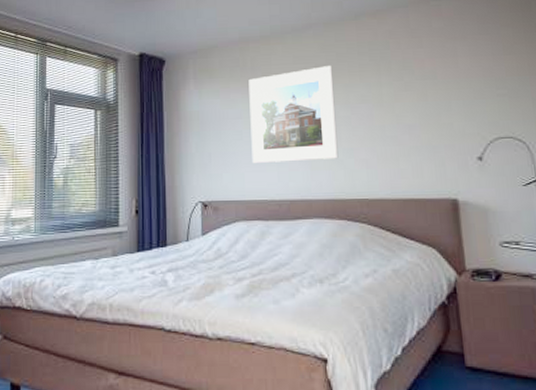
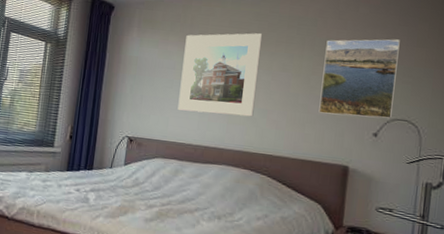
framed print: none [404,50,494,144] -> present [318,39,400,119]

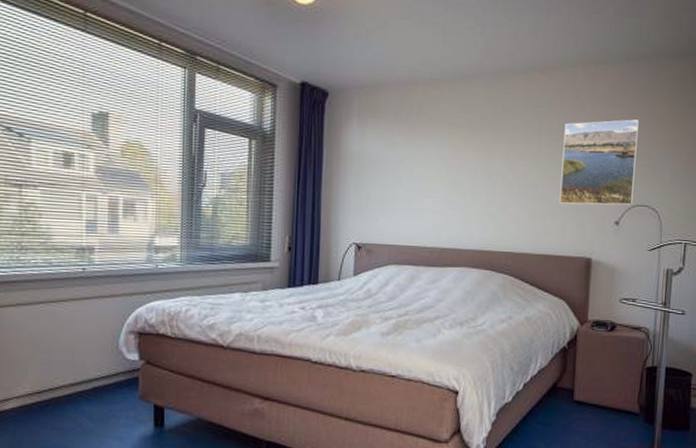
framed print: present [177,33,263,117] -> none [409,118,497,213]

